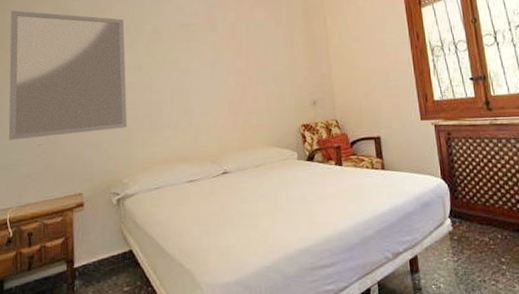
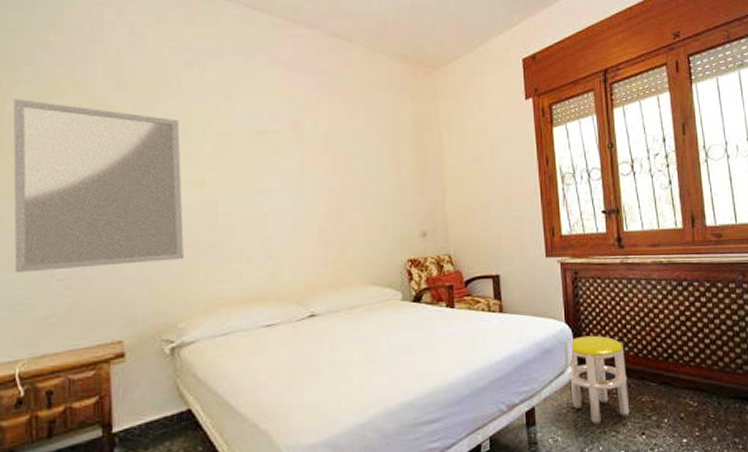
stool: none [446,190,508,275] -> present [568,335,630,426]

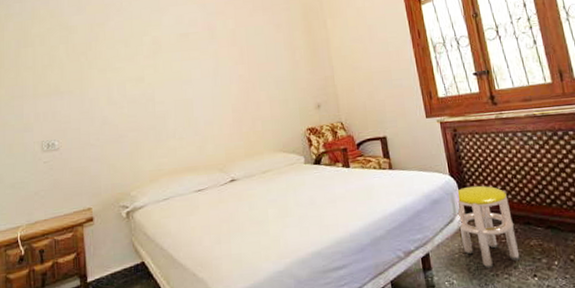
home mirror: present [13,99,184,273] -> none [9,28,132,159]

